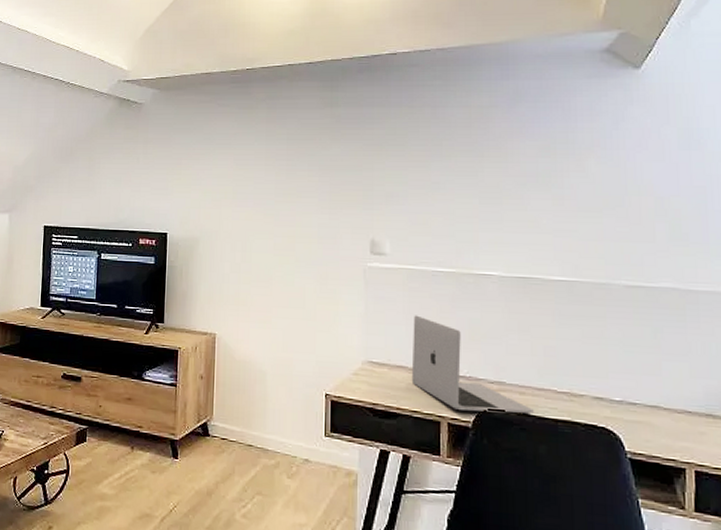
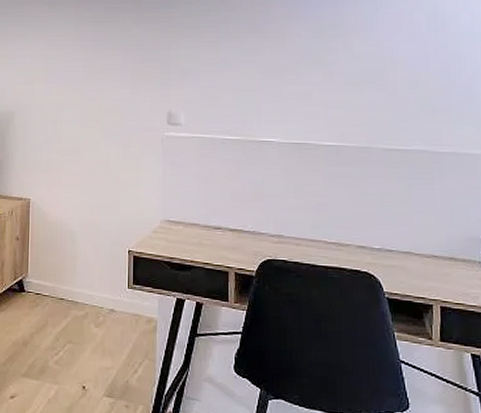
laptop: present [411,315,534,414] -> none [203,178,308,262]

